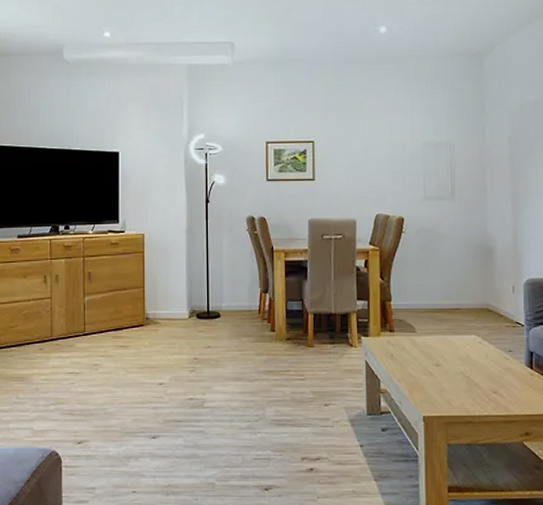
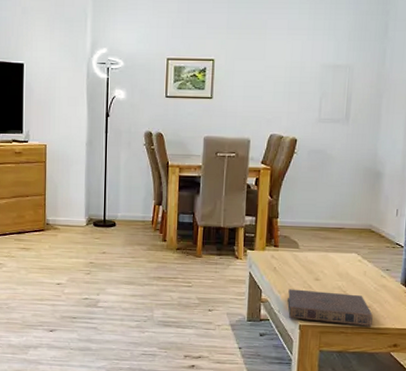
book: none [408,377,500,414] -> present [287,289,373,327]

